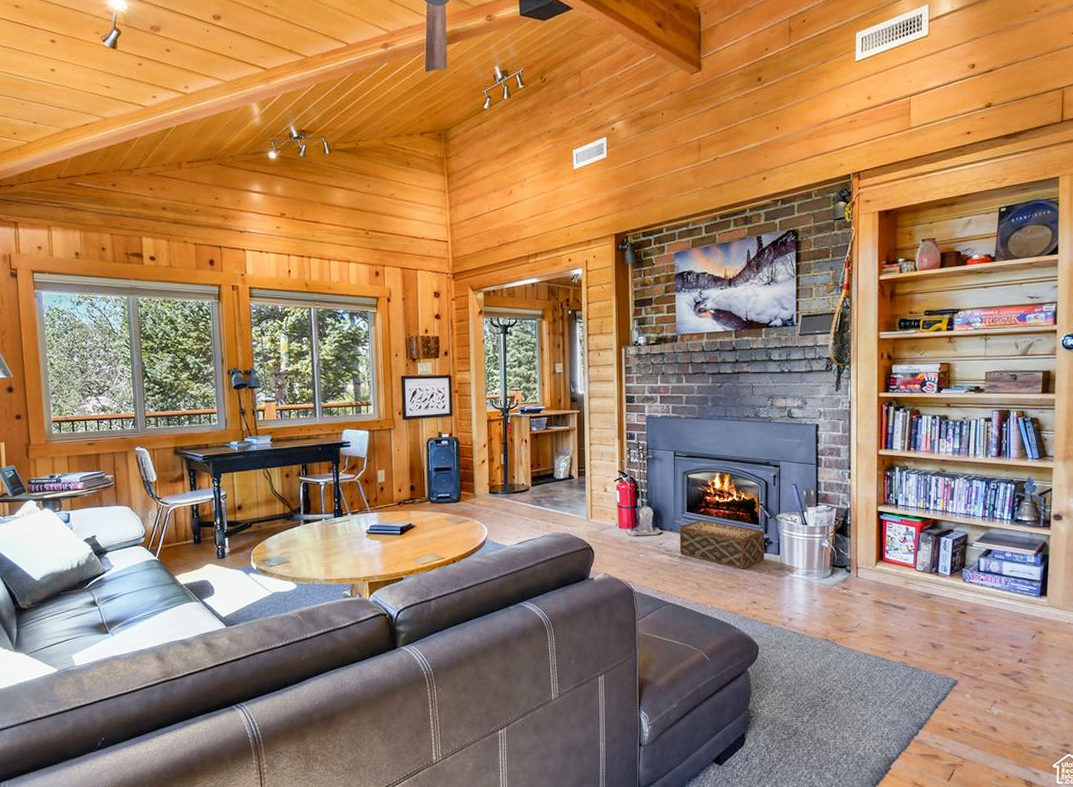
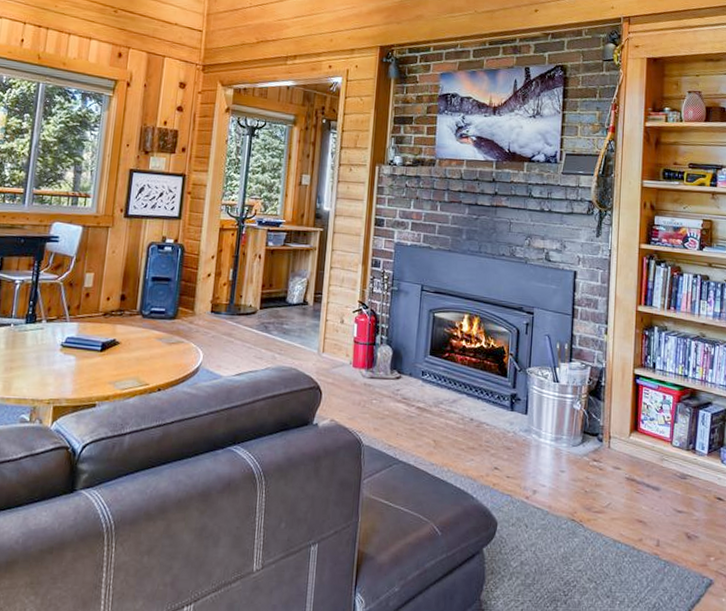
woven basket: present [679,519,765,569] -> none [418,365,513,428]

